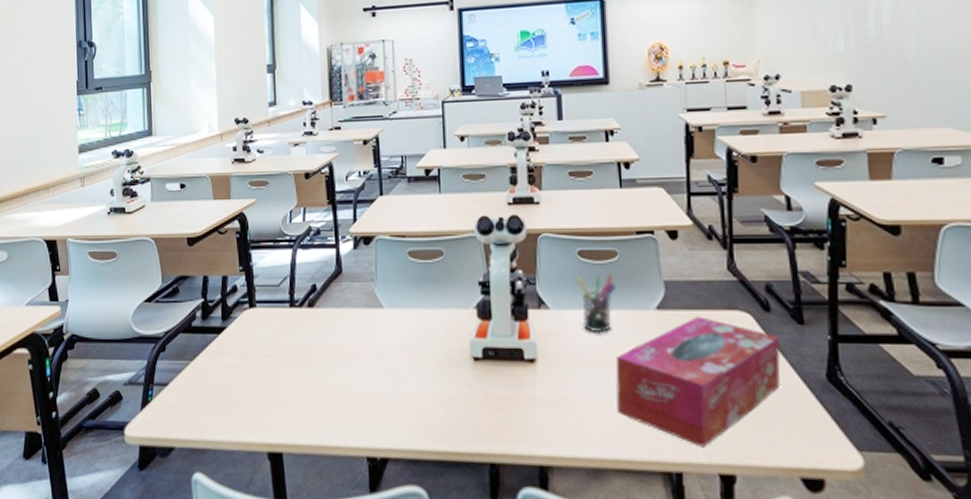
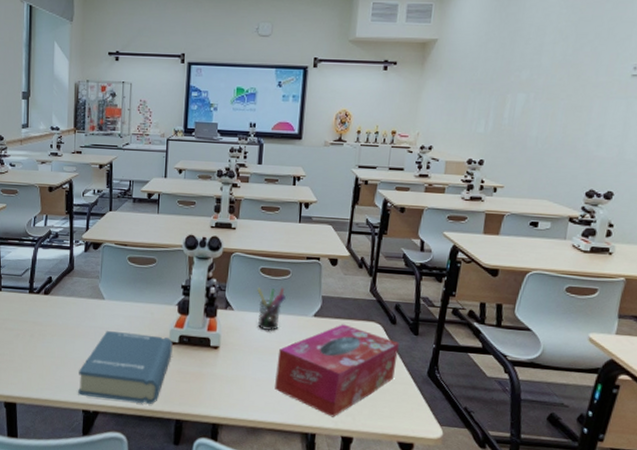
hardback book: none [358,349,476,444] -> present [78,331,173,404]

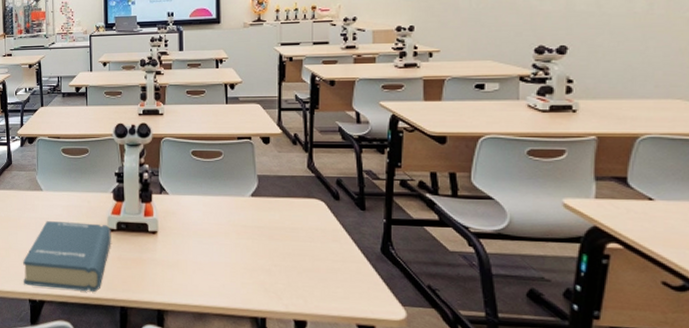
pen holder: present [257,287,286,331] -> none [190,169,220,214]
tissue box: present [275,324,399,417] -> none [218,202,346,300]

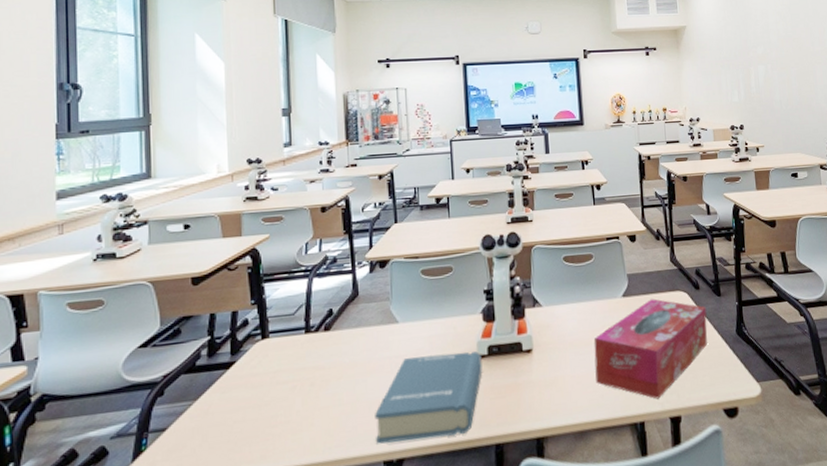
tissue box: none [218,202,346,300] -> present [594,298,707,399]

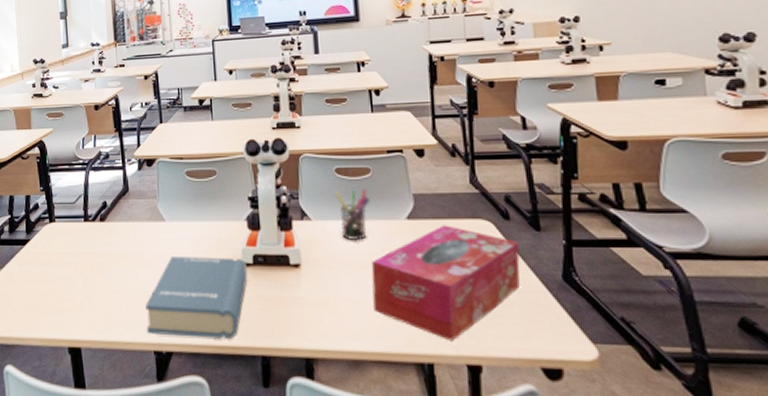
pen holder: none [563,273,592,322] -> present [335,188,370,241]

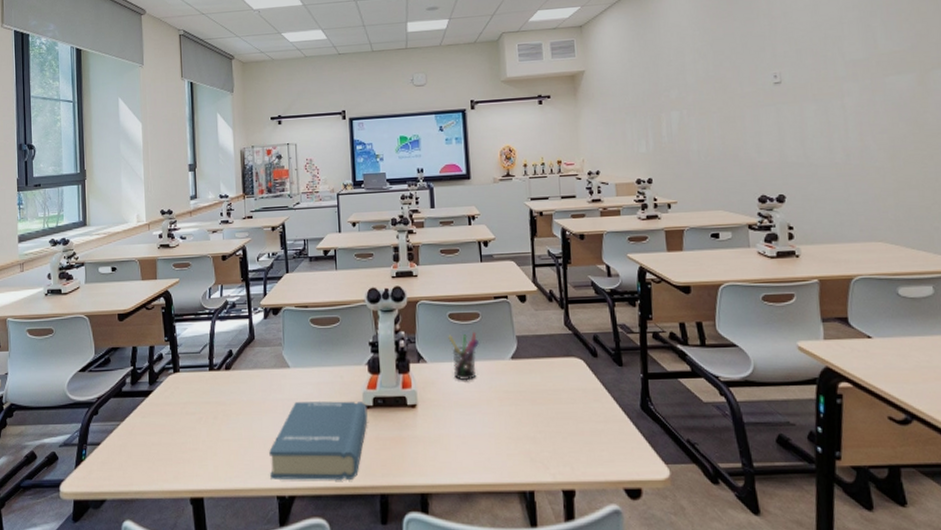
tissue box: present [371,225,520,341] -> none [480,363,606,469]

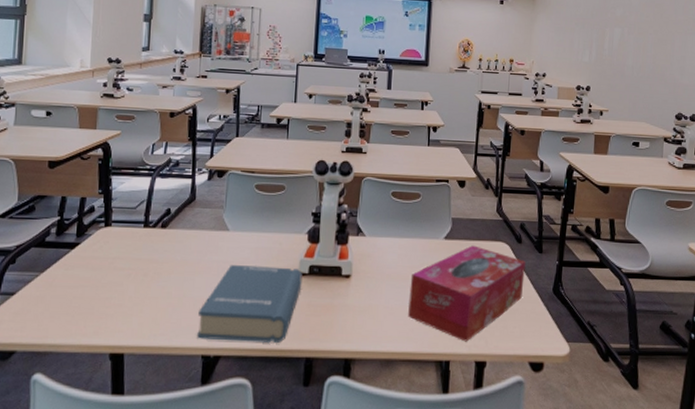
pen holder: present [448,331,479,381] -> none [389,210,417,256]
tissue box: none [480,363,606,469] -> present [408,245,526,342]

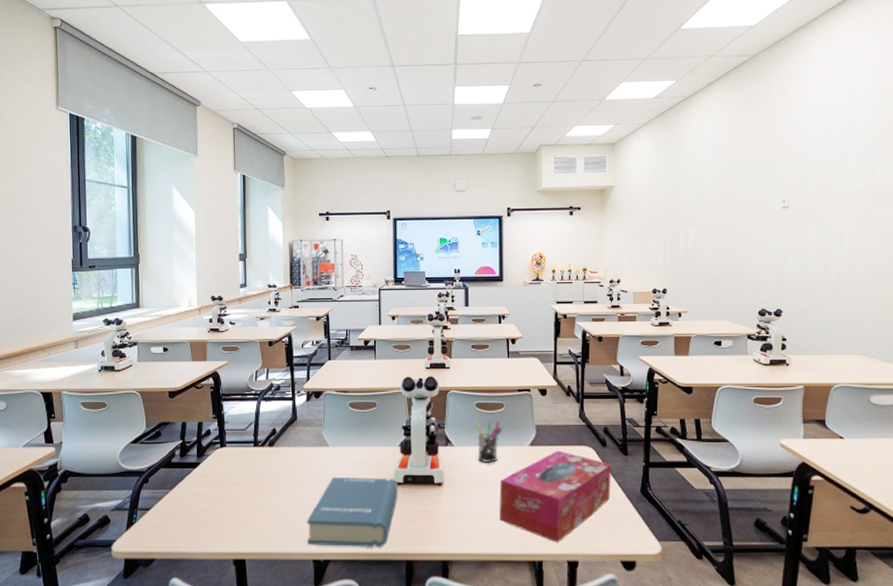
pen holder: none [389,210,417,256] -> present [474,420,502,464]

